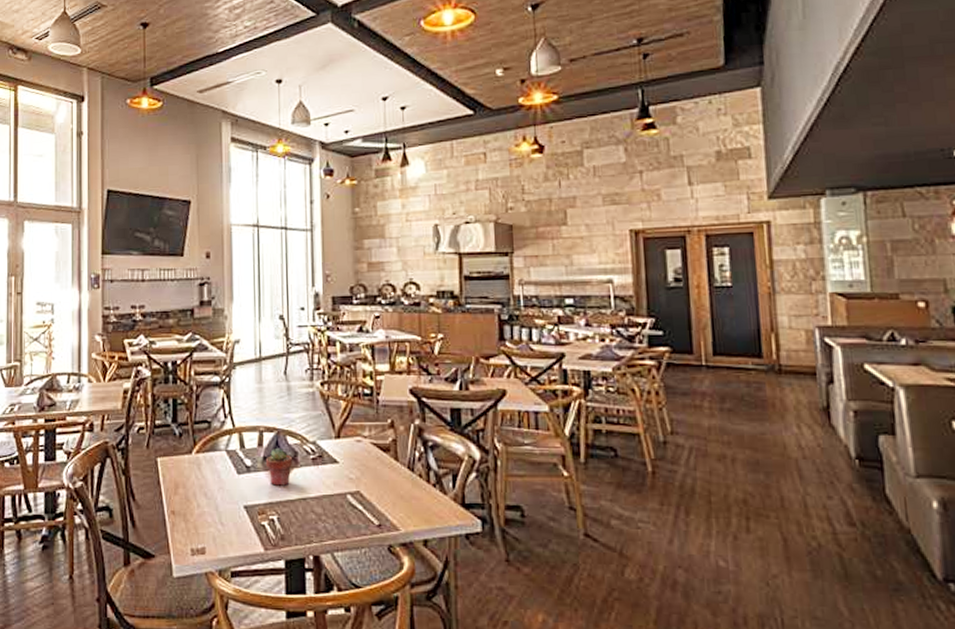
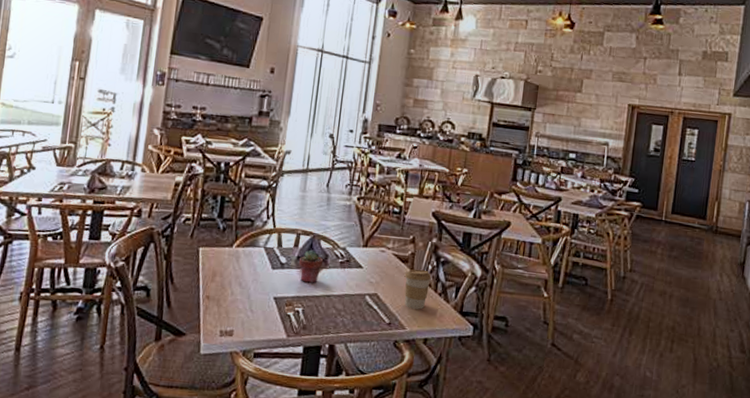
coffee cup: none [388,457,421,506] -> present [404,269,432,310]

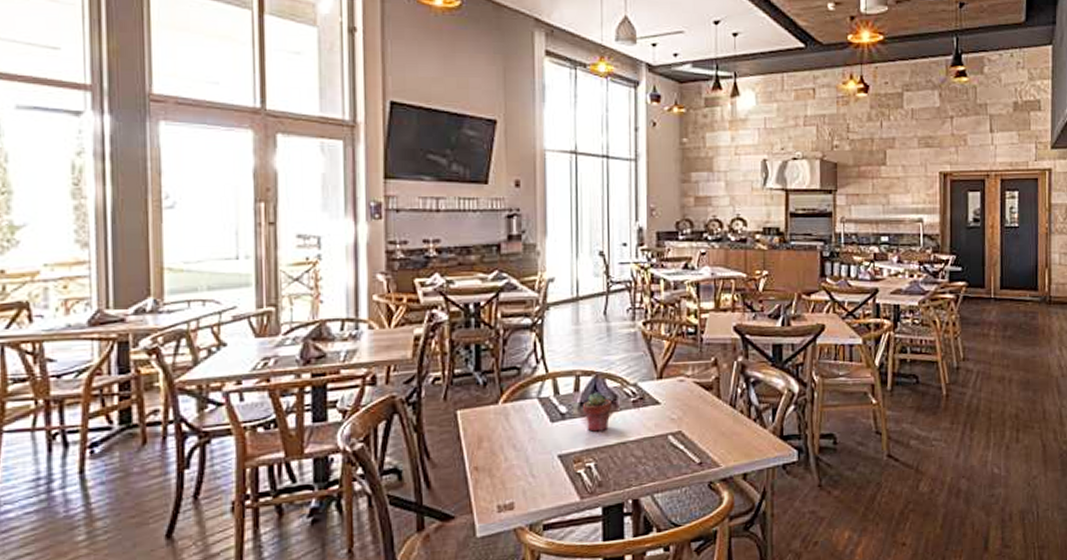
coffee cup: present [404,269,432,310] -> none [710,394,742,442]

